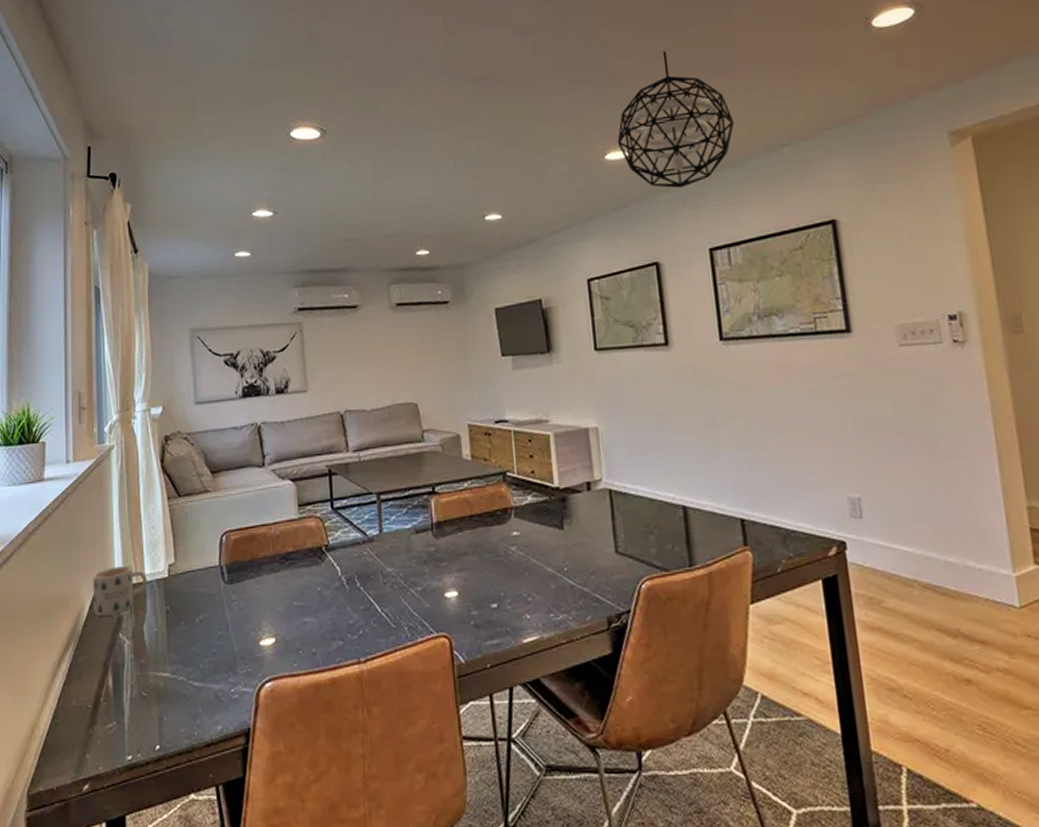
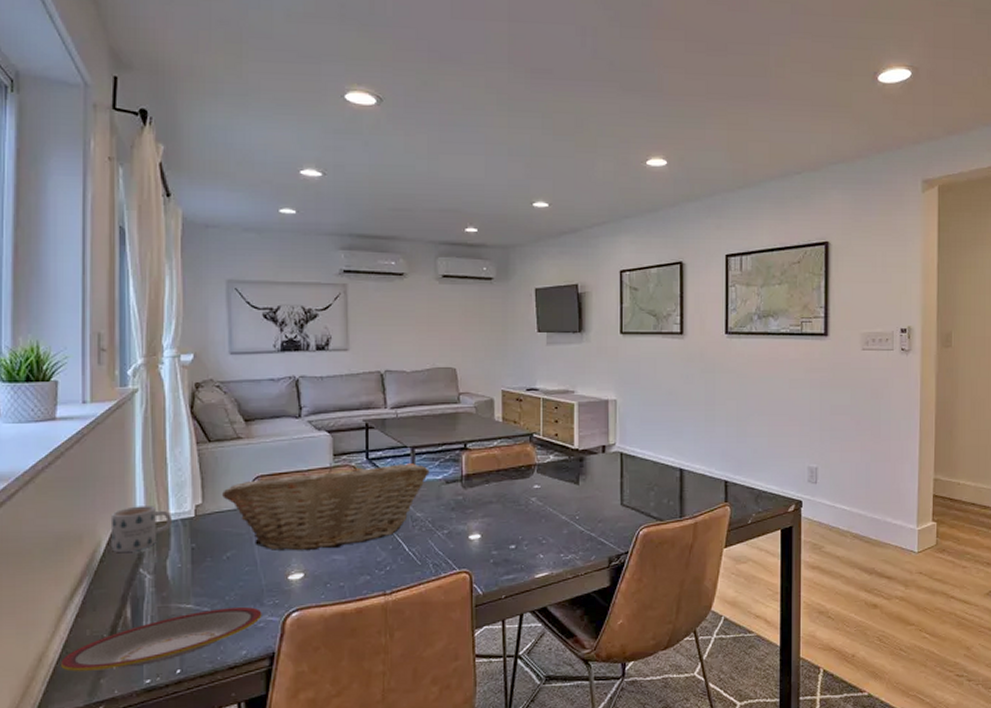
plate: none [51,676,236,744] -> present [61,607,262,672]
fruit basket: none [193,511,398,613] -> present [223,463,430,551]
pendant light: present [617,50,734,189] -> none [659,73,759,199]

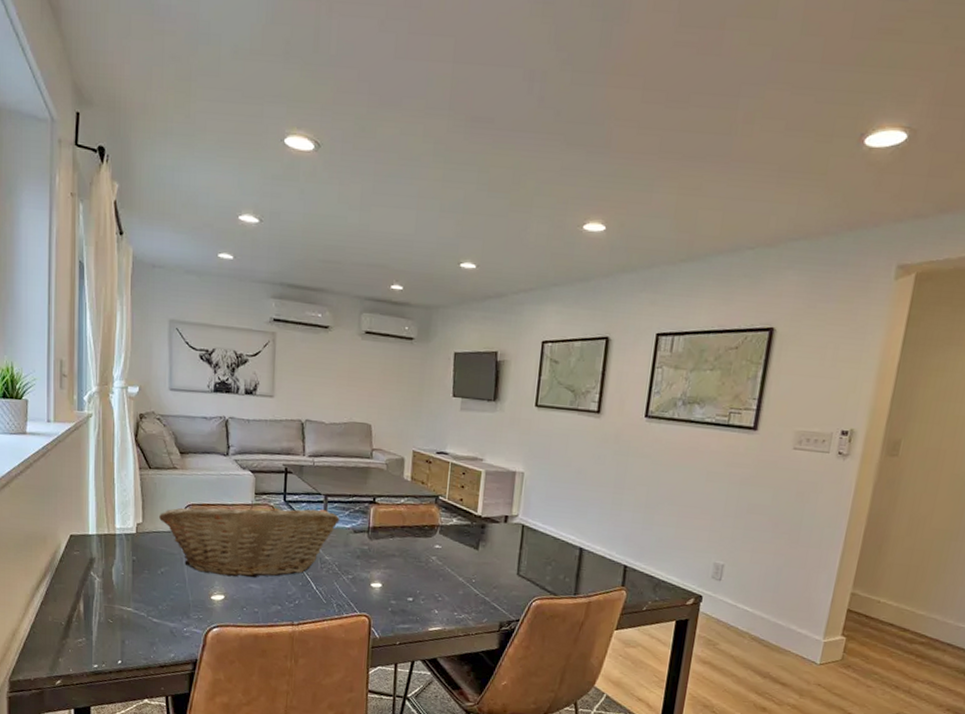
plate: present [61,607,262,672] -> none [30,615,188,653]
mug: present [110,506,172,552] -> none [68,517,117,557]

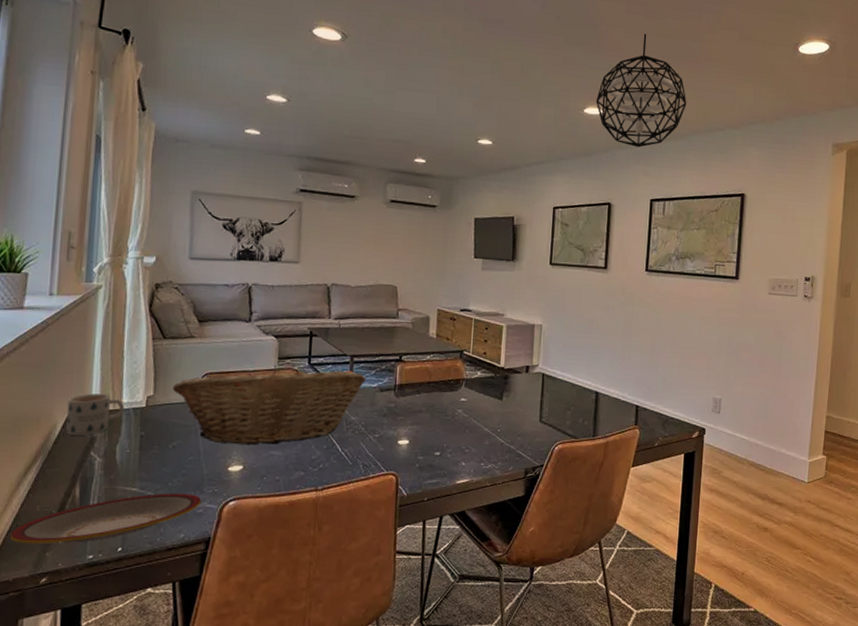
plate: none [30,615,188,653] -> present [10,493,202,544]
mug: none [68,517,117,557] -> present [66,393,124,436]
pendant light: none [598,128,711,271] -> present [596,33,687,148]

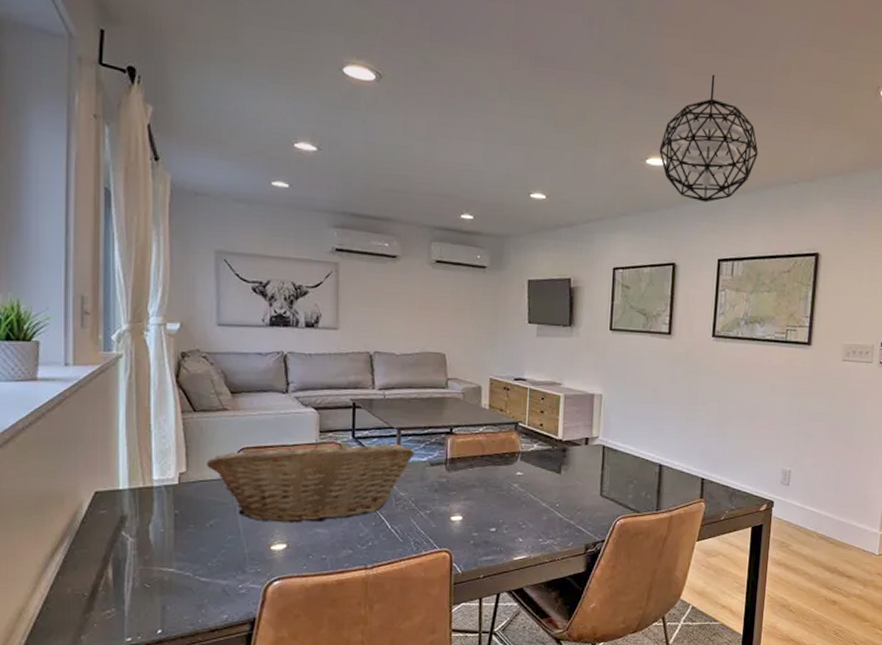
plate: present [10,493,202,544] -> none [41,574,244,627]
mug: present [66,393,124,436] -> none [92,470,155,515]

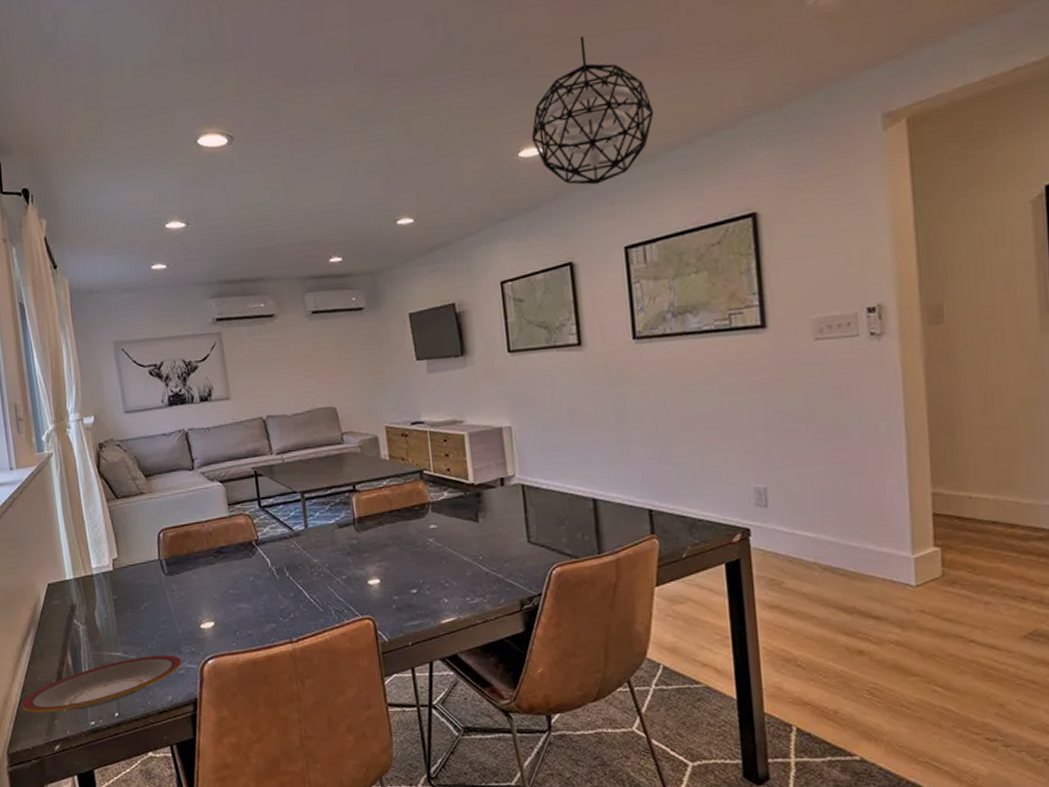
plate: none [41,574,244,627] -> present [22,655,182,713]
fruit basket: present [207,439,415,523] -> none [134,509,322,601]

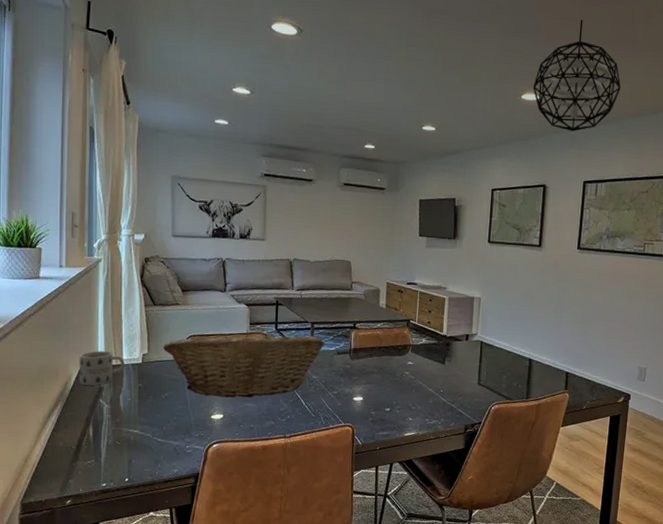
plate: present [22,655,182,713] -> none [41,435,191,473]
mug: none [44,561,95,605] -> present [78,351,124,386]
fruit basket: none [134,509,322,601] -> present [163,330,325,398]

